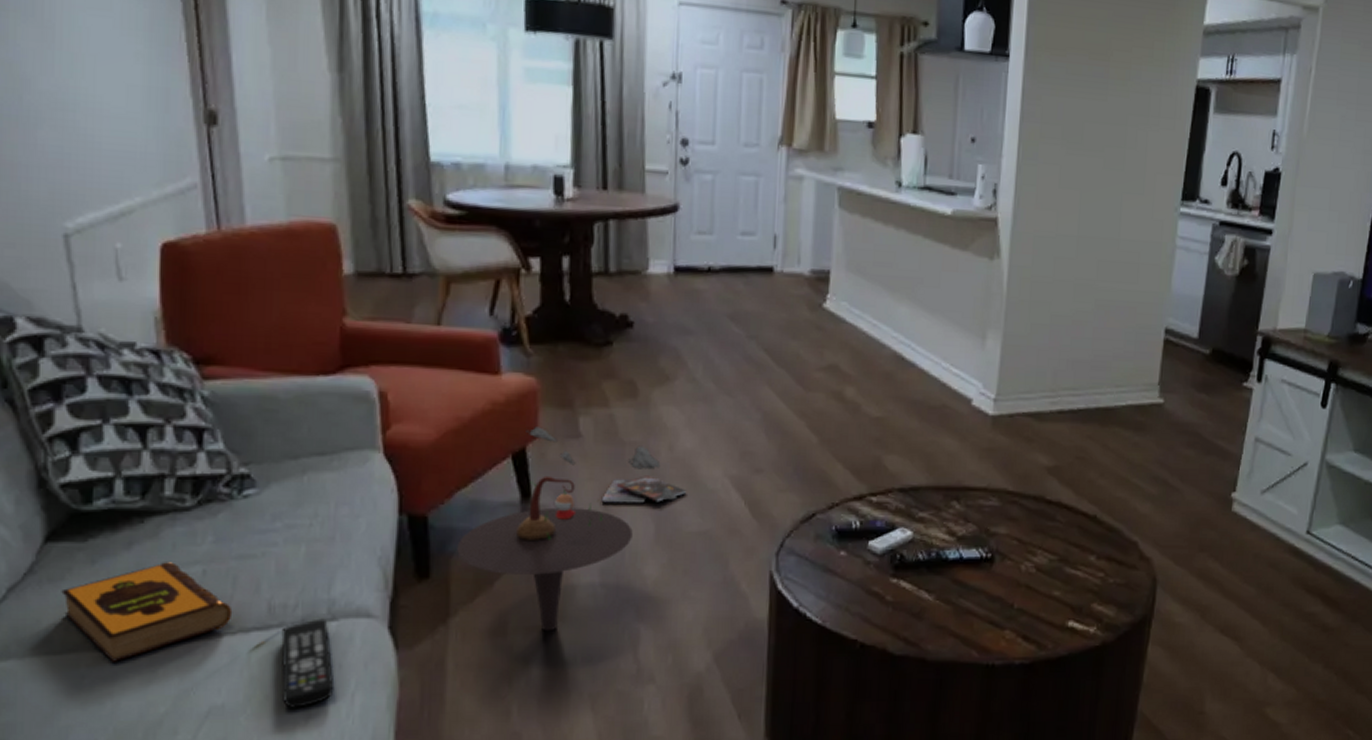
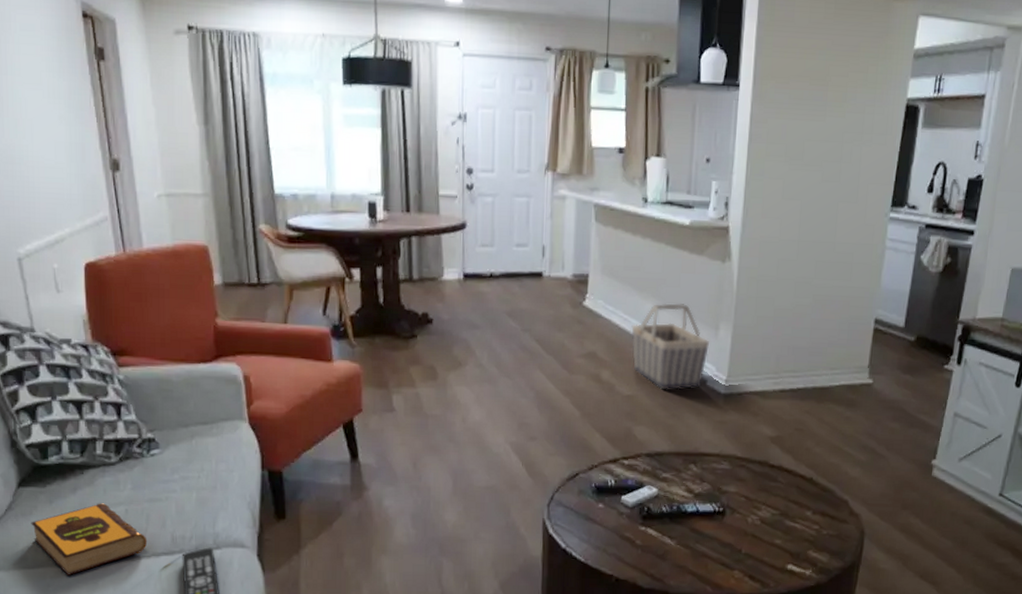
side table: present [457,427,678,631] -> none [305,403,470,562]
booklet: present [601,475,687,504] -> none [411,441,477,464]
basket: none [882,306,975,411] -> present [631,303,709,390]

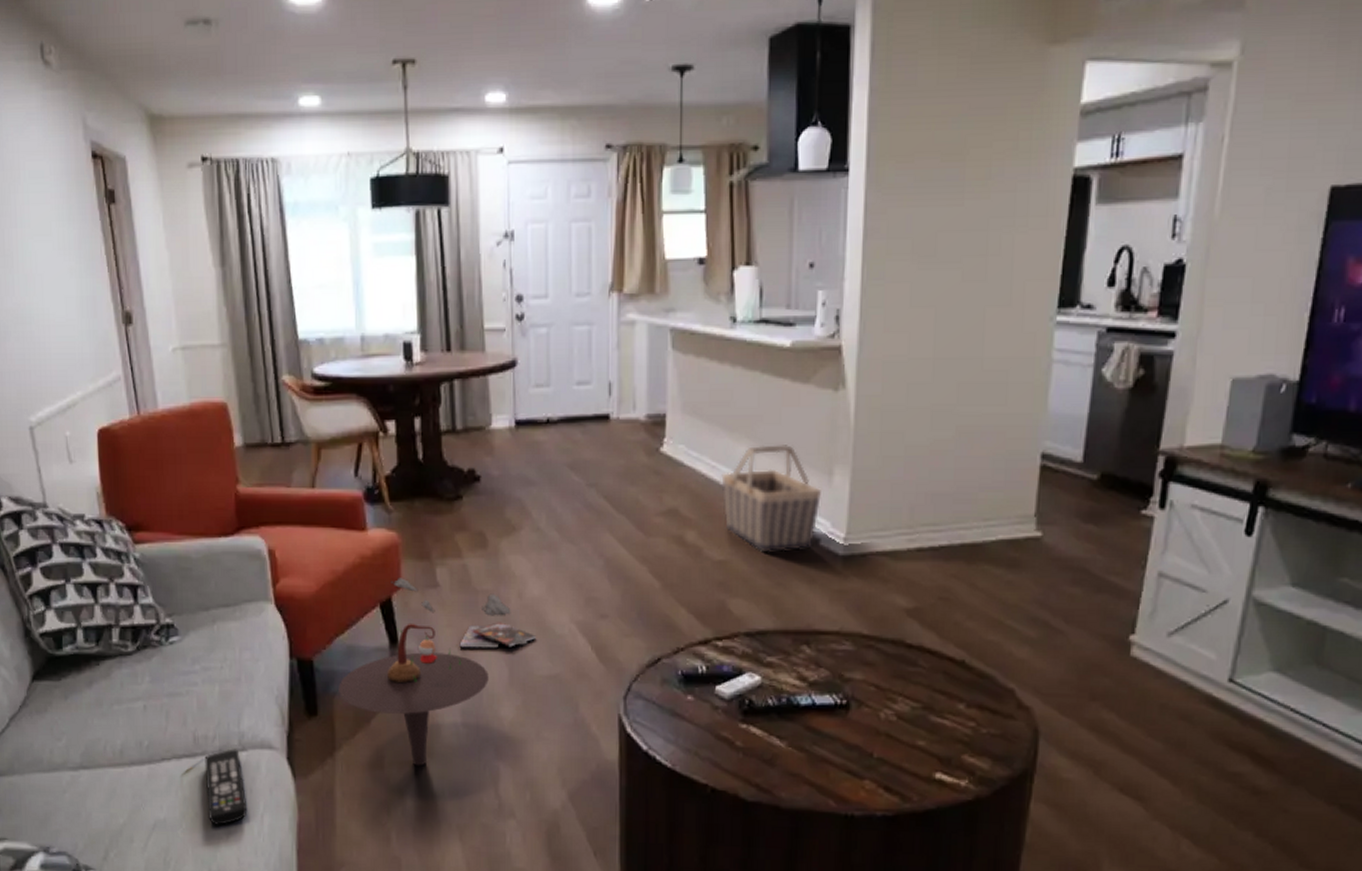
hardback book: present [31,503,148,575] -> none [45,698,168,780]
side table: none [305,403,470,562] -> present [339,578,528,766]
booklet: none [411,441,477,464] -> present [459,622,537,649]

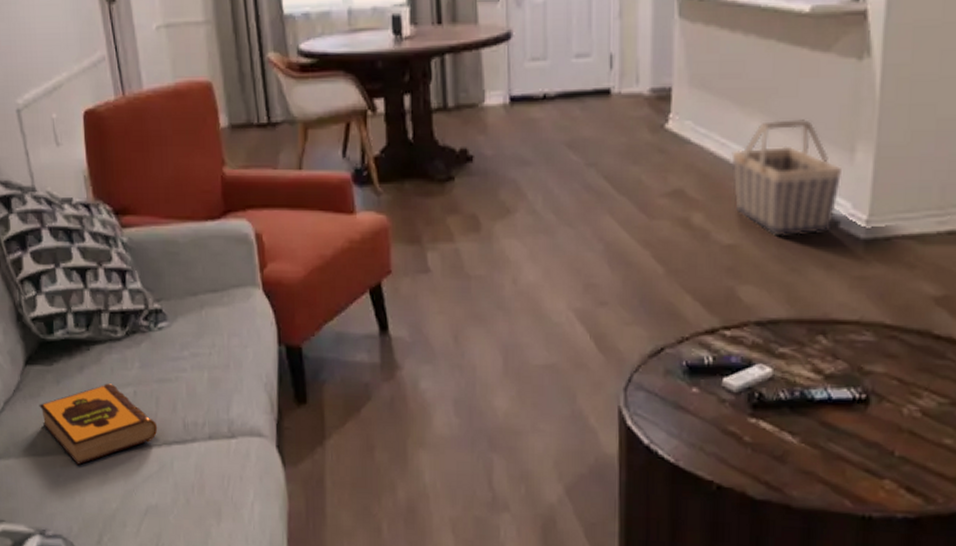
hardback book: none [45,698,168,780] -> present [39,383,158,465]
remote control: present [204,749,248,825] -> none [194,436,238,512]
side table: present [339,578,528,766] -> none [328,263,523,457]
booklet: present [459,622,537,649] -> none [451,309,532,337]

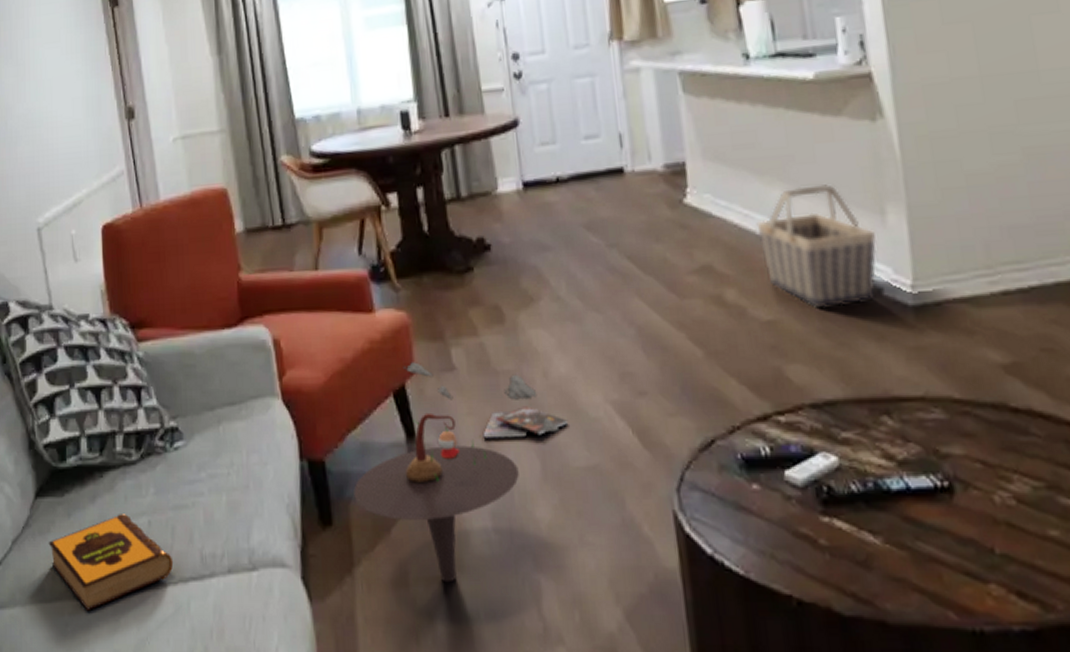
side table: none [328,263,523,457] -> present [353,362,560,583]
booklet: none [451,309,532,337] -> present [483,406,569,439]

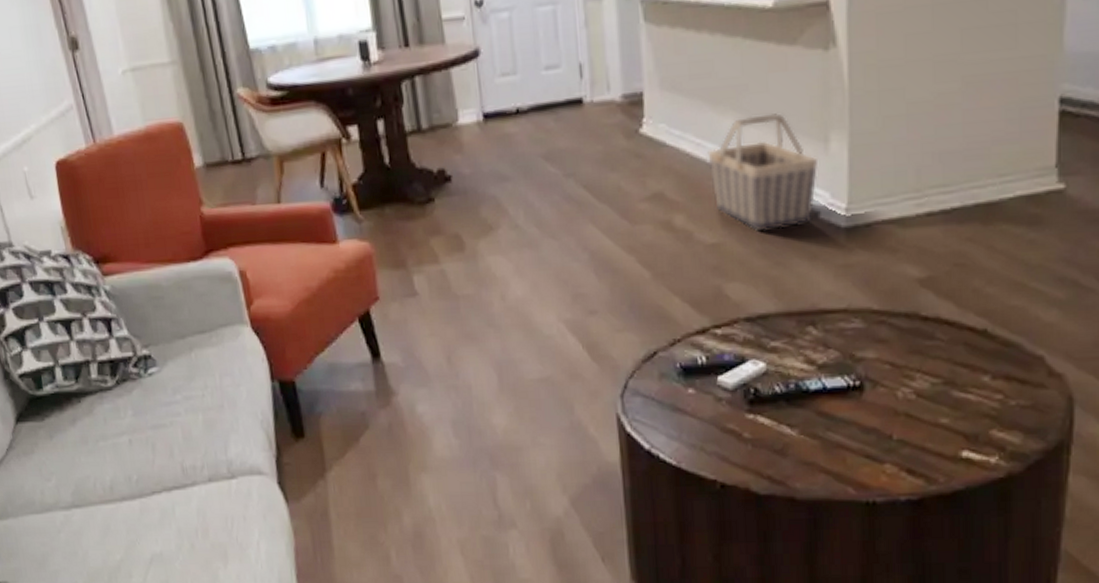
hardback book: present [48,514,174,611] -> none [33,434,157,519]
side table: present [353,362,560,583] -> none [323,289,516,482]
booklet: present [483,406,569,439] -> none [444,327,524,357]

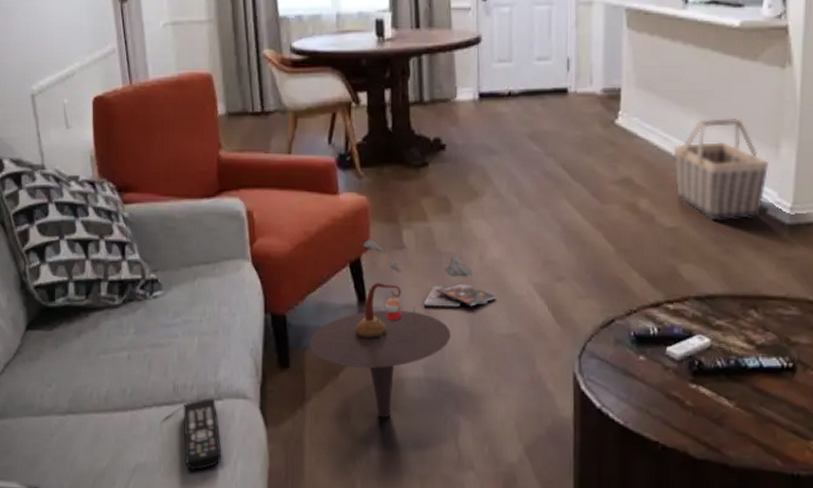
remote control: none [195,477,243,555] -> present [183,398,222,470]
side table: none [323,289,516,482] -> present [309,239,488,418]
booklet: none [444,327,524,357] -> present [423,282,497,308]

